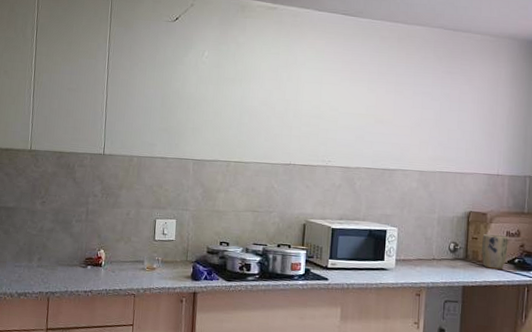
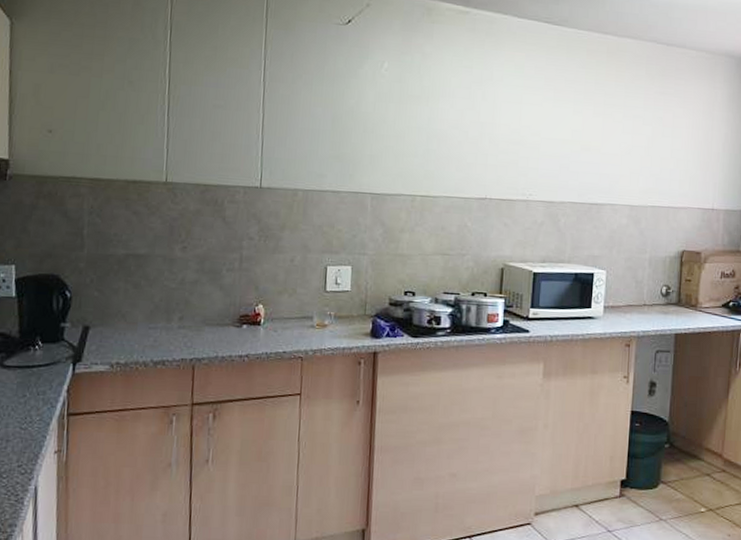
plant pot: present [481,234,509,269] -> none [695,275,723,314]

